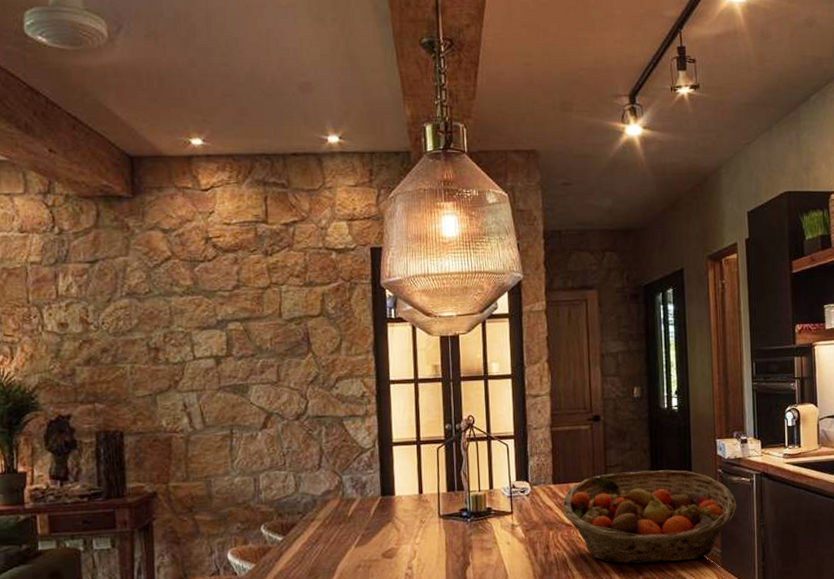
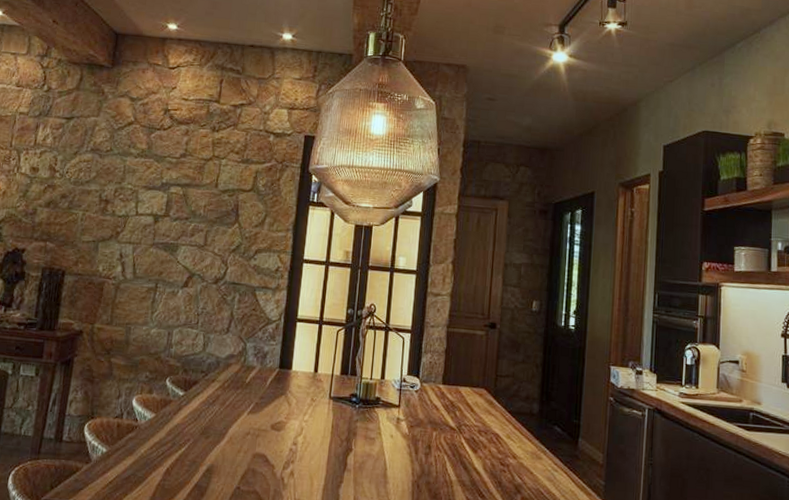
fruit basket: present [562,470,737,565] -> none [448,382,626,488]

